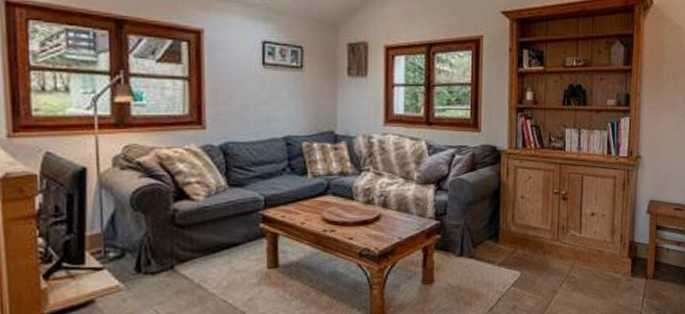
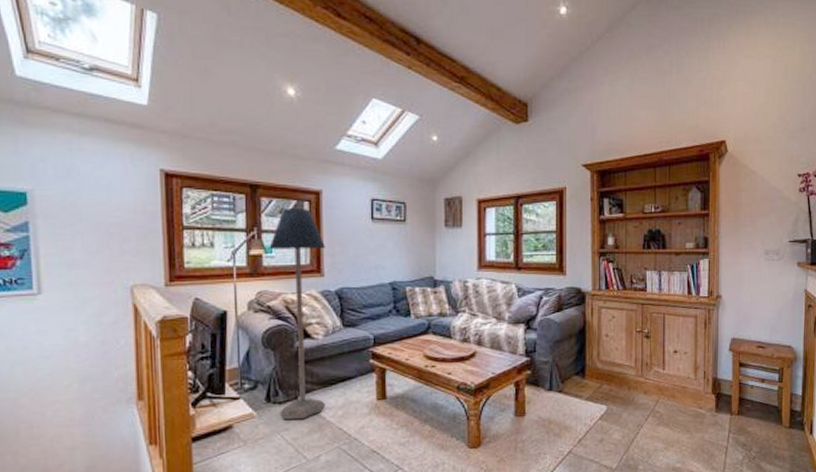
floor lamp: none [139,49,207,292] -> present [269,209,326,419]

